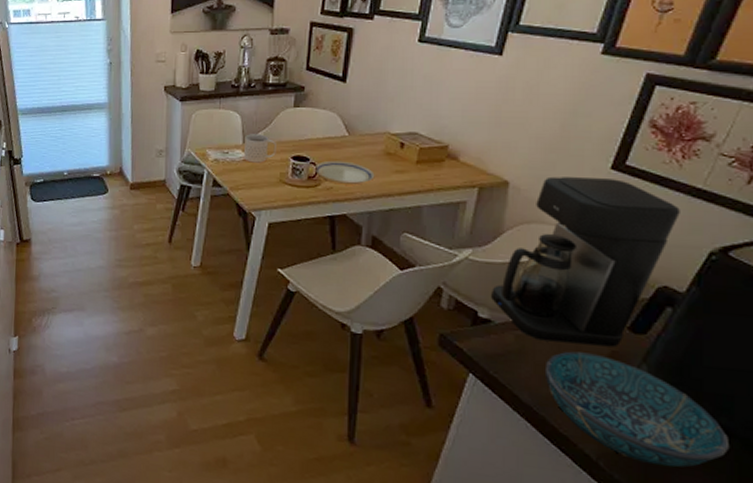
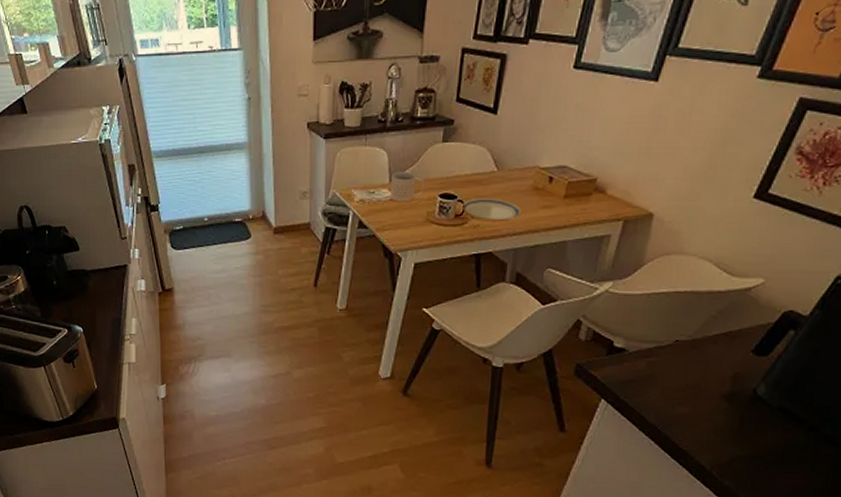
coffee maker: present [490,176,680,348] -> none [626,207,815,369]
bowl: present [544,351,730,468] -> none [670,375,830,473]

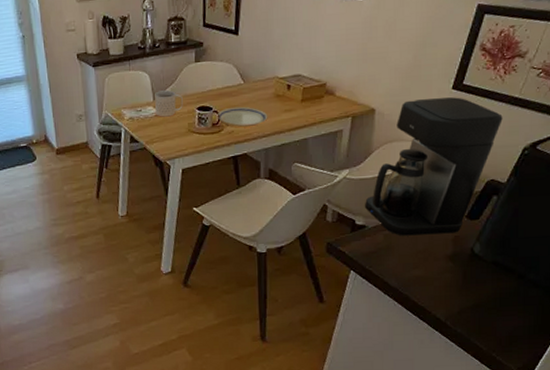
coffee maker: none [626,207,815,369] -> present [364,97,503,236]

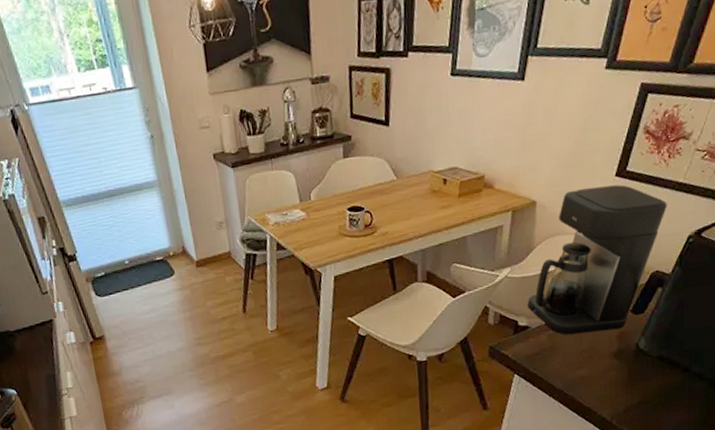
mug: present [154,90,183,117] -> none [301,190,333,221]
plate: present [217,106,268,128] -> none [369,204,424,229]

